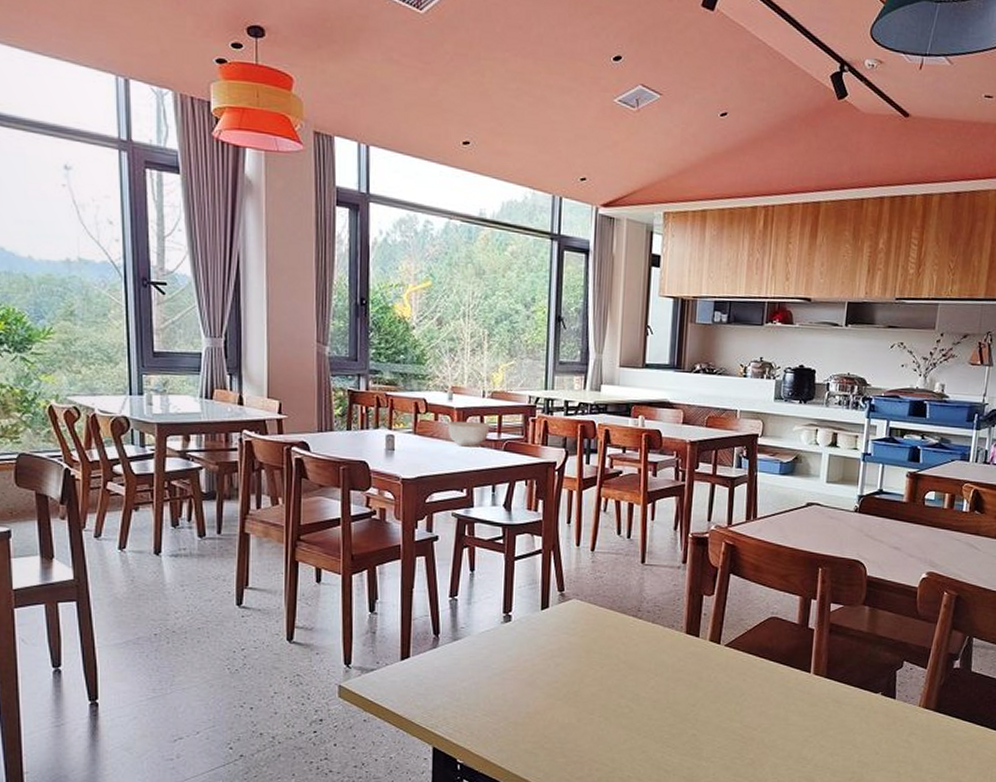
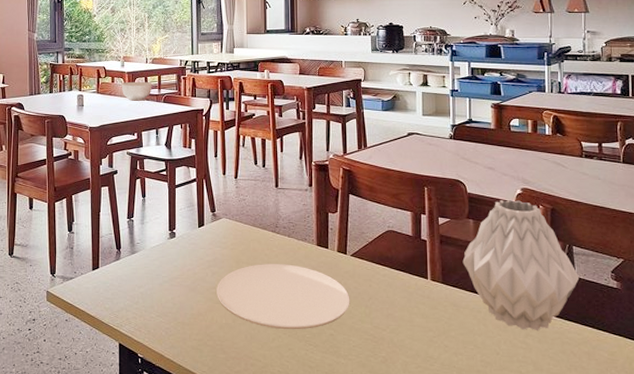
plate: none [559,654,720,730] -> present [217,264,350,330]
vase: none [851,584,975,728] -> present [462,199,580,330]

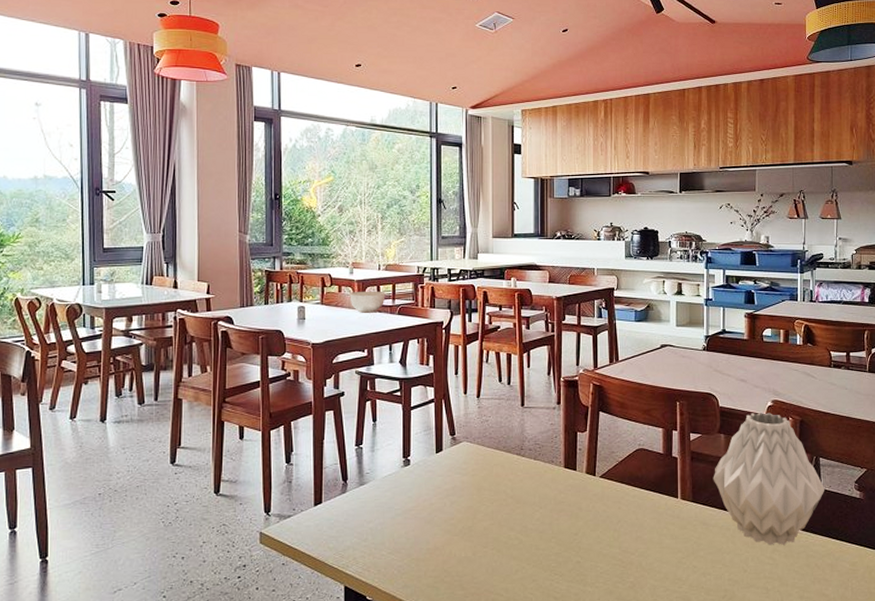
plate: present [217,264,350,330] -> none [455,489,598,560]

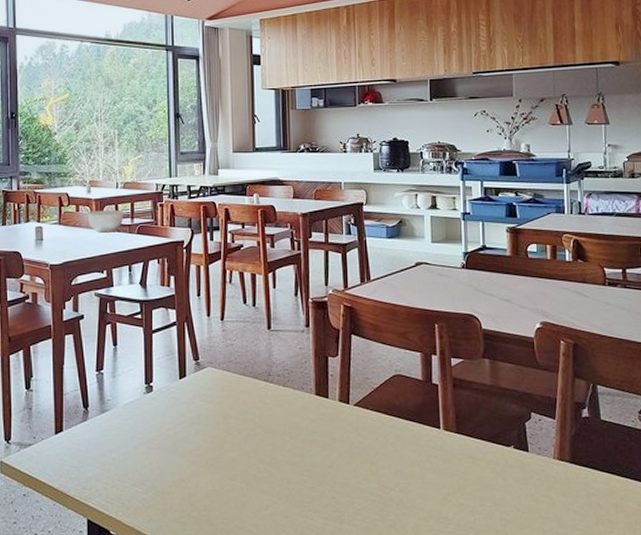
vase: present [713,412,825,545] -> none [478,334,605,482]

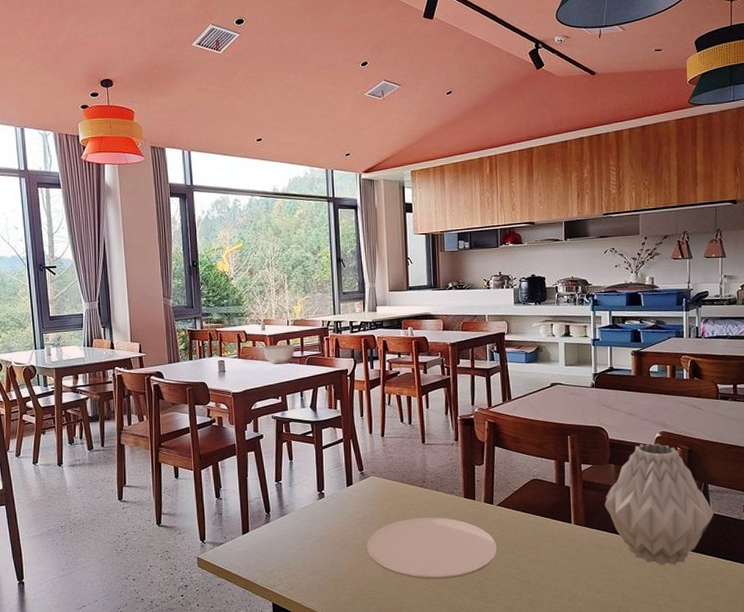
plate: none [201,418,354,494] -> present [367,517,498,580]
vase: none [478,334,605,482] -> present [604,443,714,565]

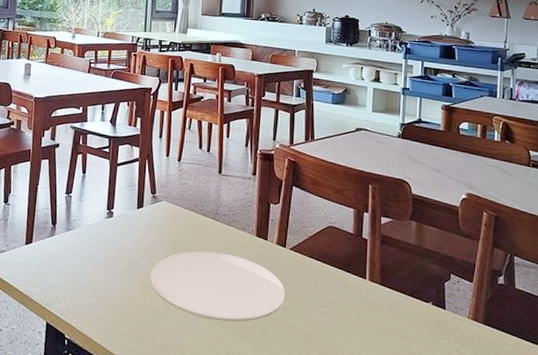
bowl: present [263,344,295,364] -> none [70,54,102,75]
vase: present [604,443,714,565] -> none [402,203,519,340]

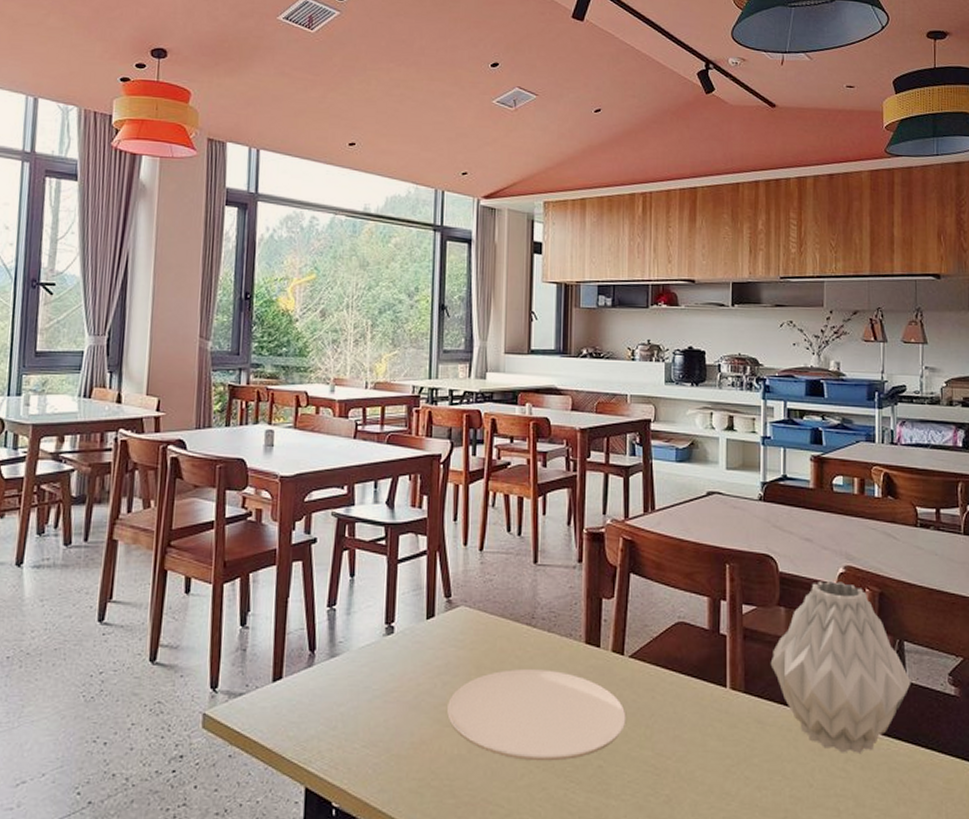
vase: none [402,203,519,340] -> present [770,580,911,753]

